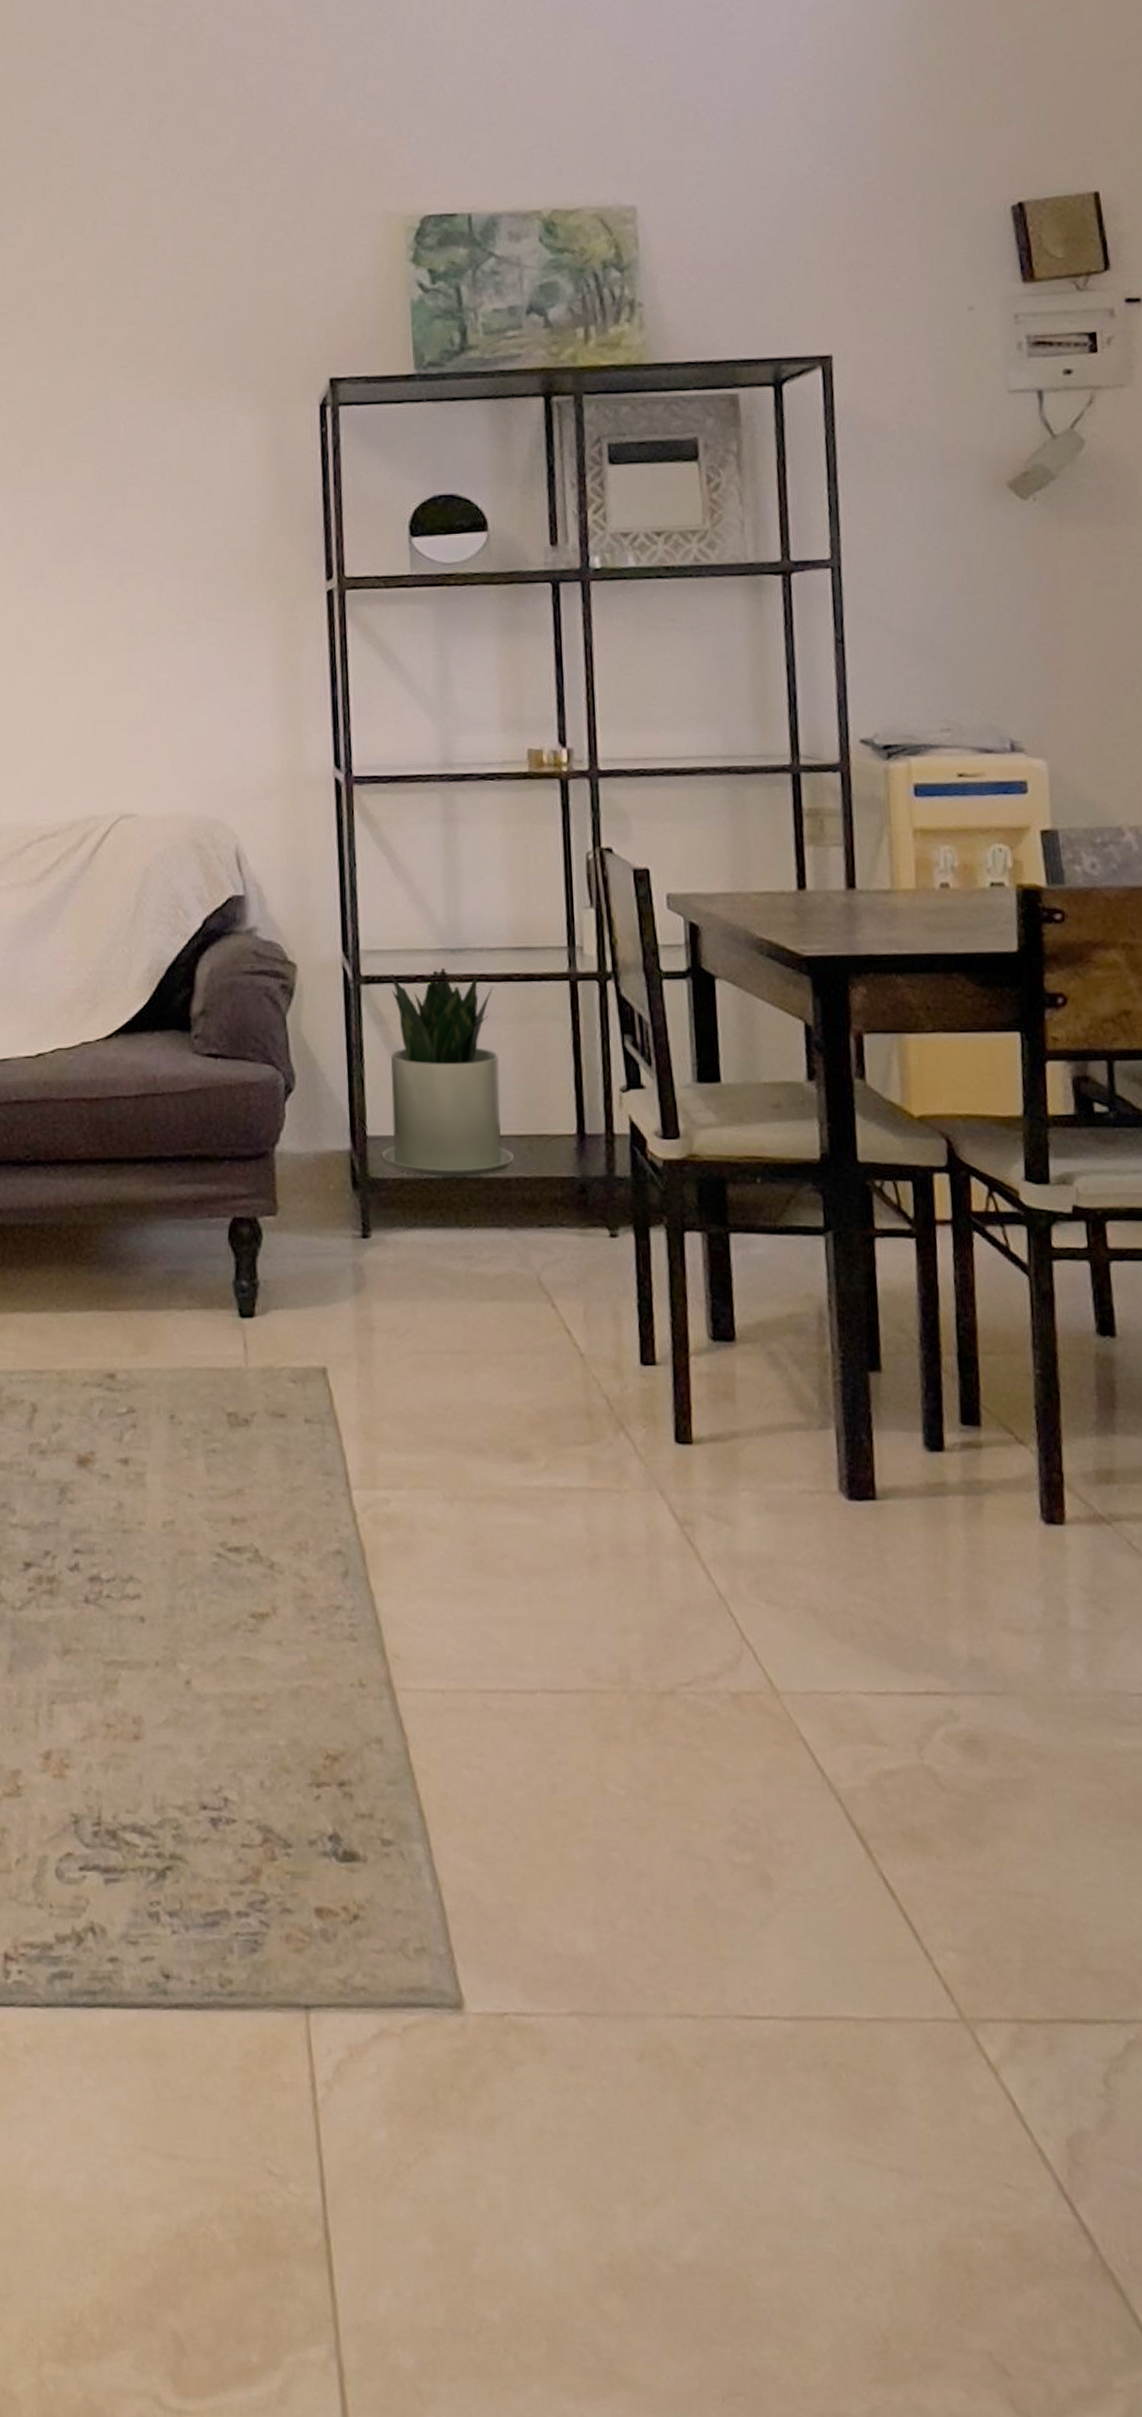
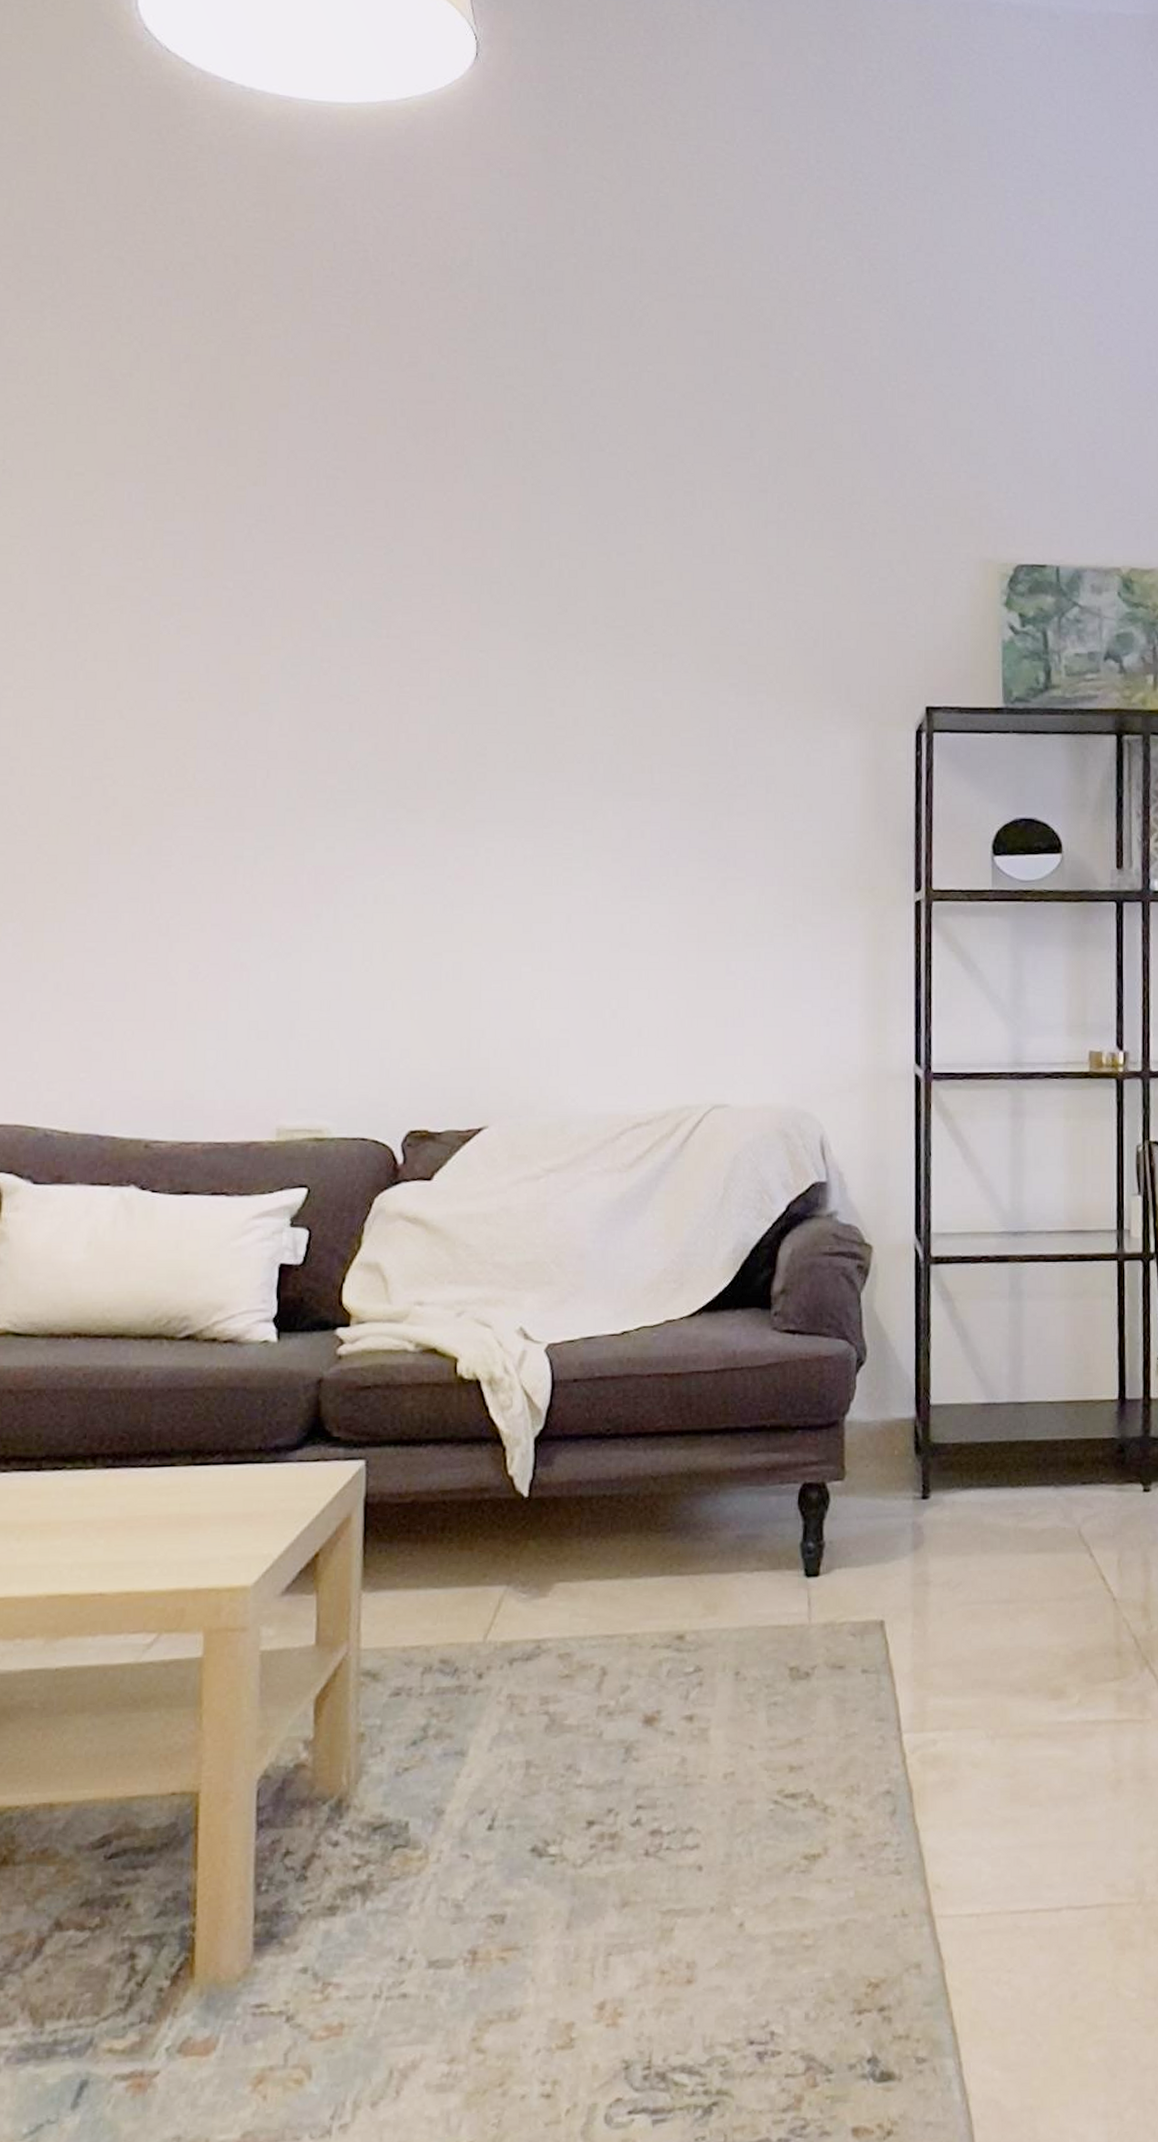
planter: present [381,967,515,1177] -> none [943,1249,1063,1441]

